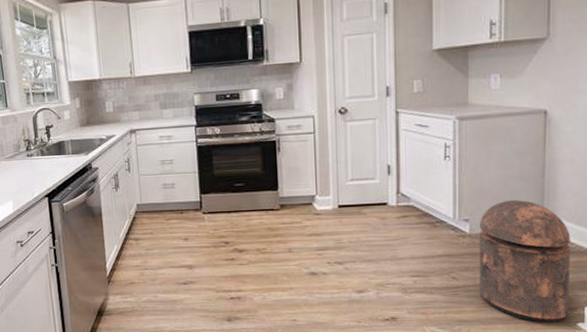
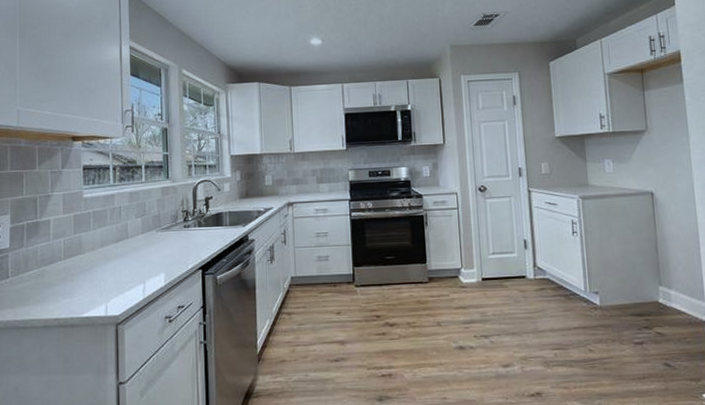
trash can: present [479,199,571,323] -> none [608,273,694,395]

